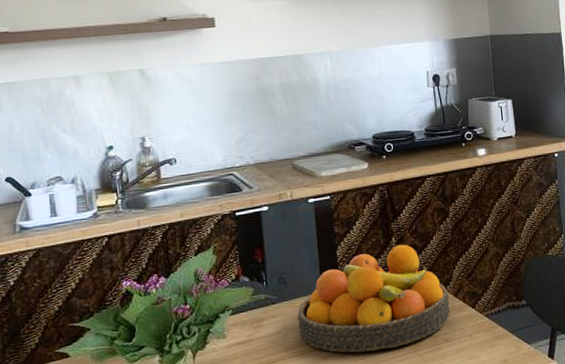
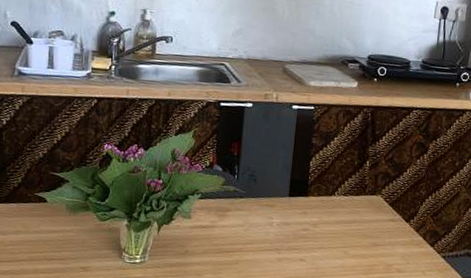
fruit bowl: present [297,244,450,353] -> none [260,169,411,266]

